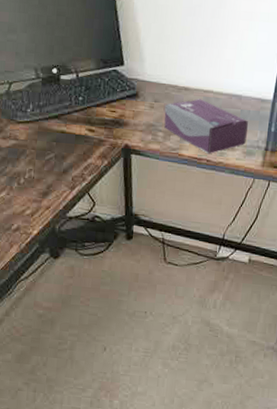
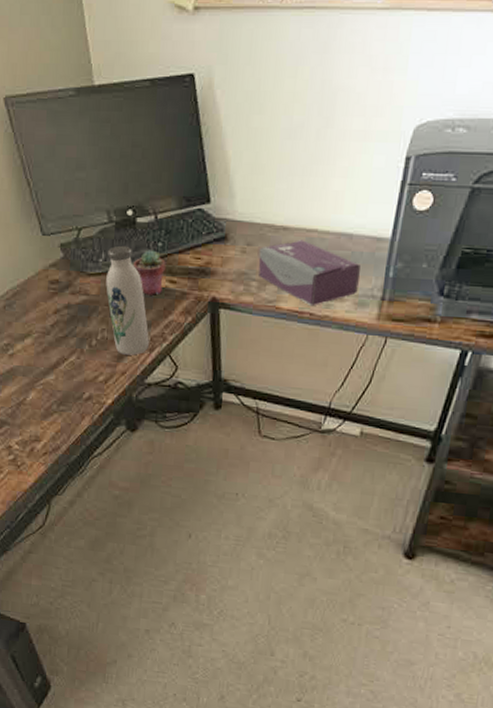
water bottle: none [33,98,71,193] -> present [106,245,149,356]
potted succulent: none [57,103,85,142] -> present [133,250,166,295]

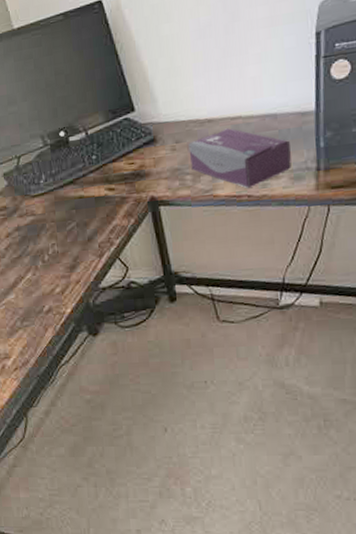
water bottle: present [106,245,149,356] -> none [47,164,98,265]
potted succulent: present [133,250,166,295] -> none [71,163,103,206]

